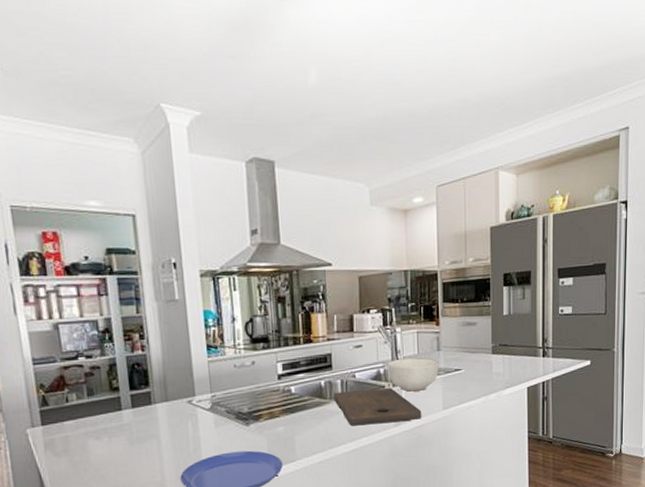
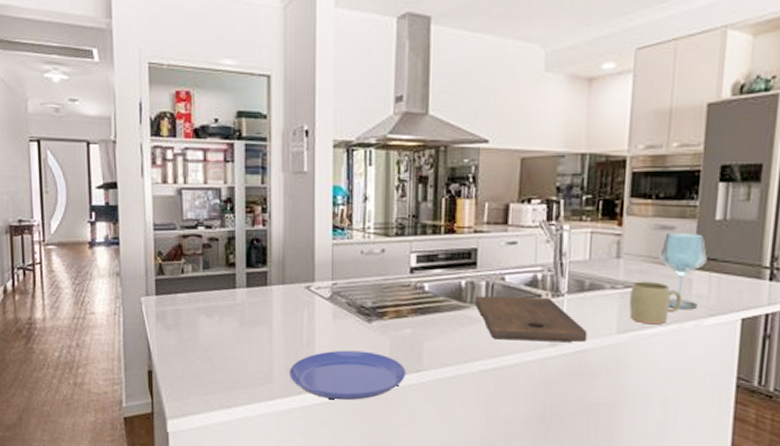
kettle: present [244,313,270,345] -> none [377,194,405,230]
bowl: present [387,357,439,392] -> none [546,263,617,306]
mug: none [450,366,486,400] -> present [629,281,682,325]
wine glass: none [468,326,500,385] -> present [659,233,708,309]

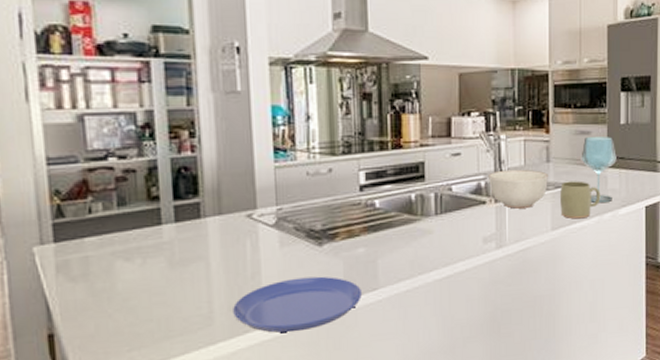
cutting board: present [475,296,588,342] -> none [425,204,528,248]
bowl: none [546,263,617,306] -> present [489,169,548,209]

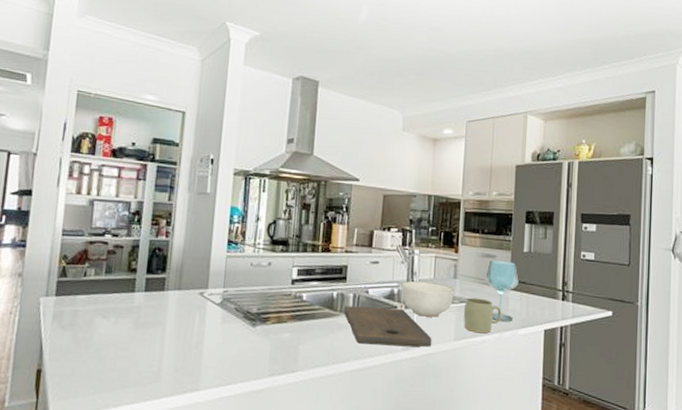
plate: present [233,276,362,333] -> none [177,351,283,399]
kettle: none [321,112,352,149] -> present [266,216,290,247]
cutting board: none [425,204,528,248] -> present [344,306,432,347]

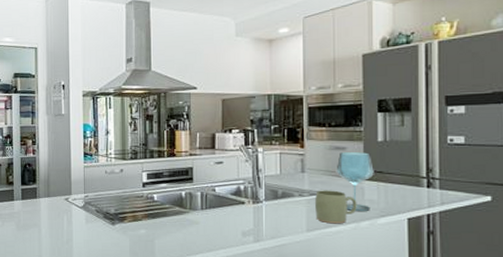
kettle: present [266,216,290,247] -> none [116,128,137,155]
cutting board: present [344,306,432,347] -> none [193,203,283,238]
bowl: present [401,280,454,317] -> none [247,177,303,210]

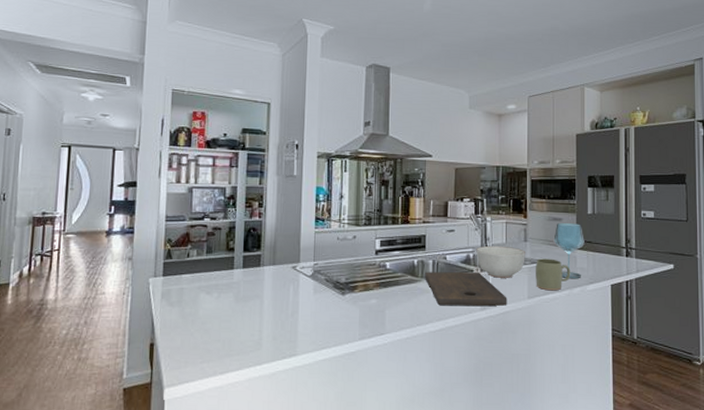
cutting board: none [193,203,283,238] -> present [425,272,507,306]
bowl: none [247,177,303,210] -> present [476,245,525,278]

